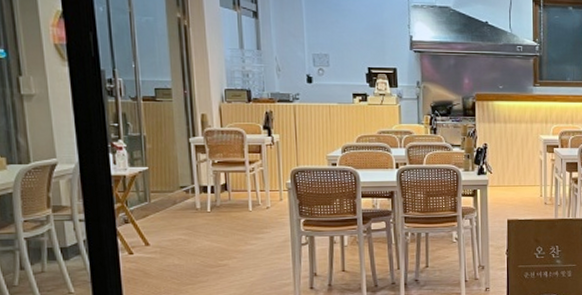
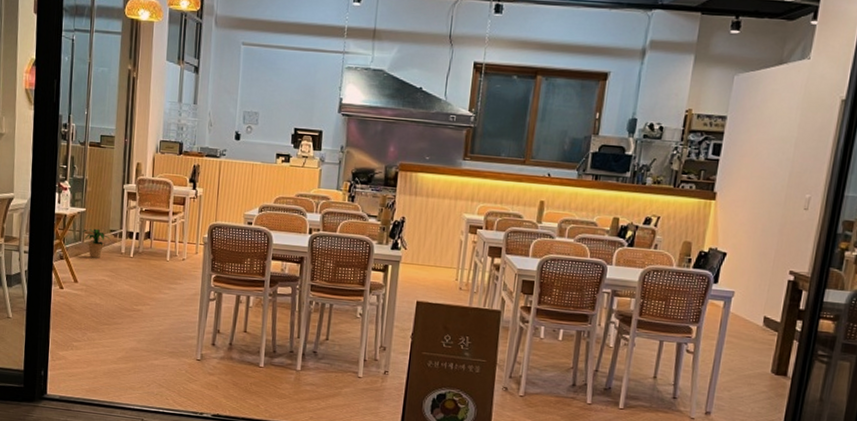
potted plant: none [147,186,183,218] -> present [82,228,111,259]

